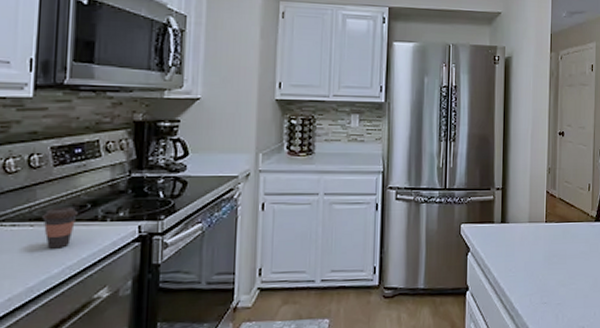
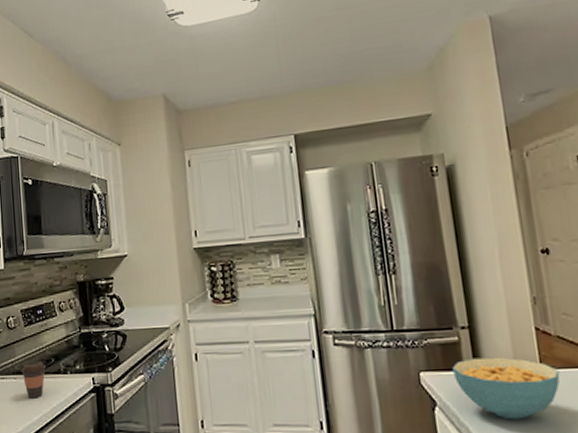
cereal bowl: none [485,213,557,262] -> present [451,357,560,420]

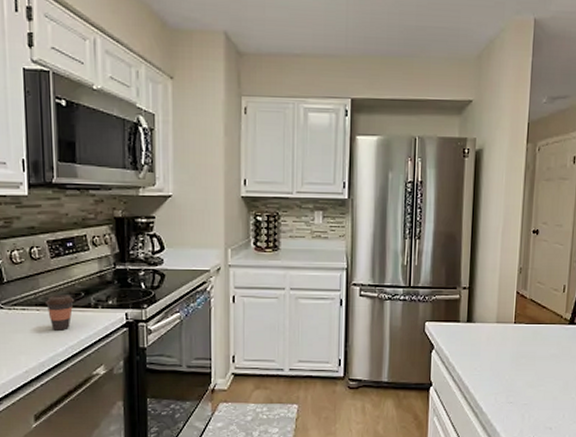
cereal bowl: present [451,357,560,420] -> none [450,313,527,361]

